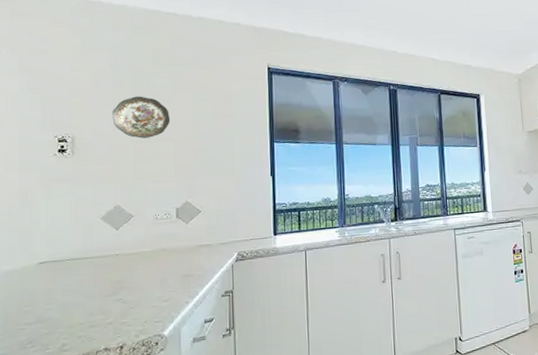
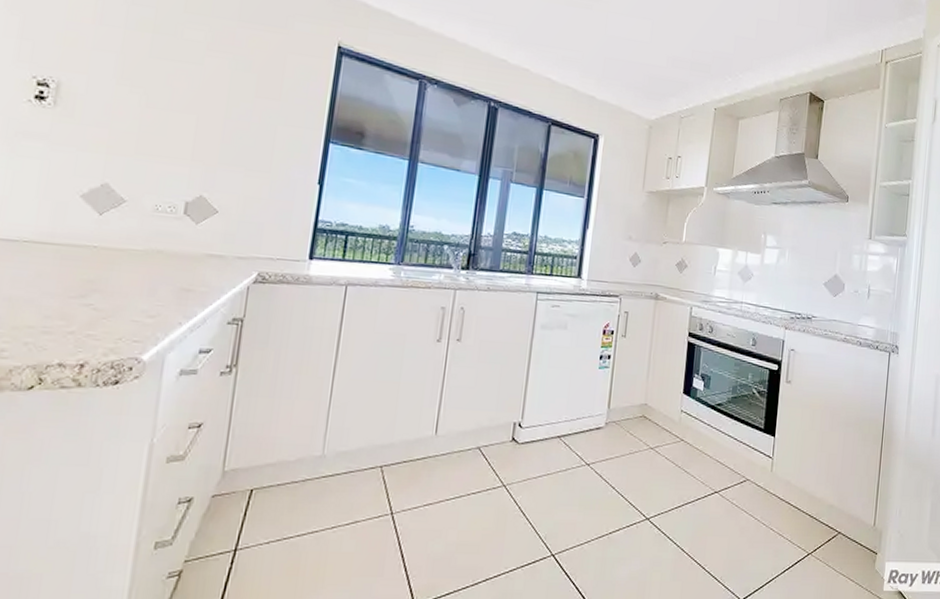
decorative plate: present [112,96,171,139] -> none [117,46,198,105]

